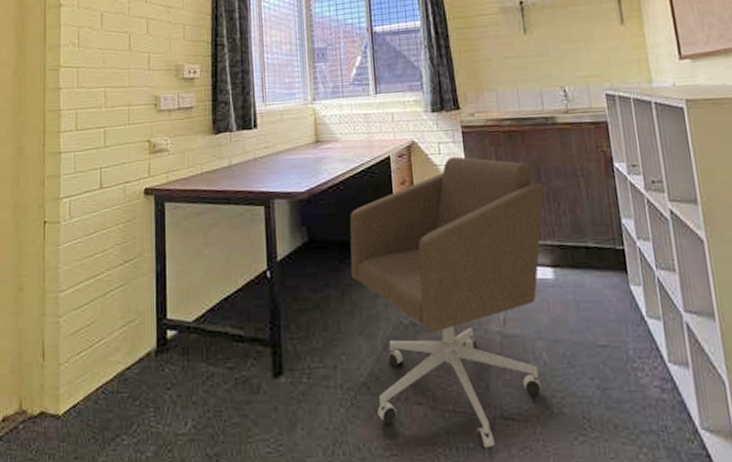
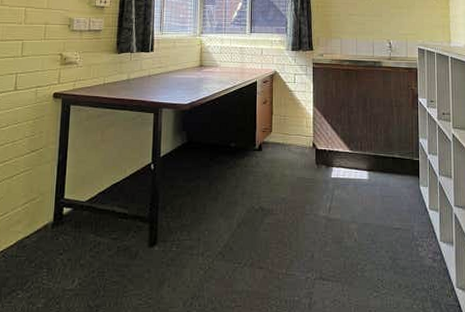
office chair: present [349,156,544,450] -> none [218,85,367,302]

